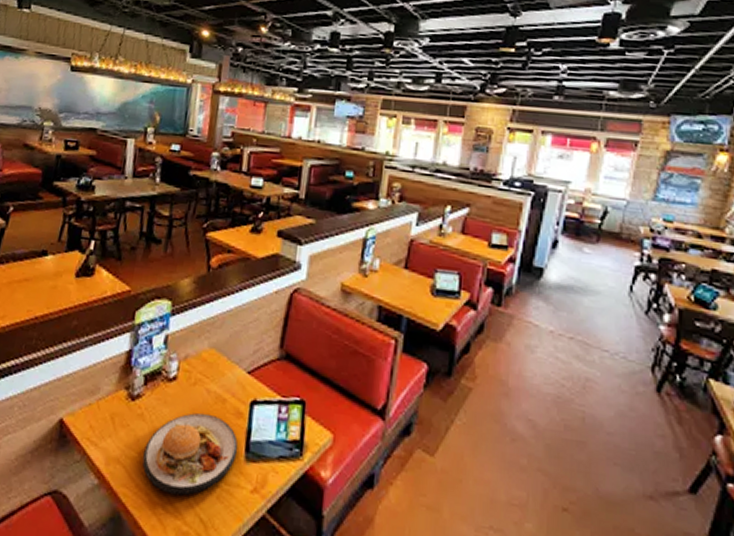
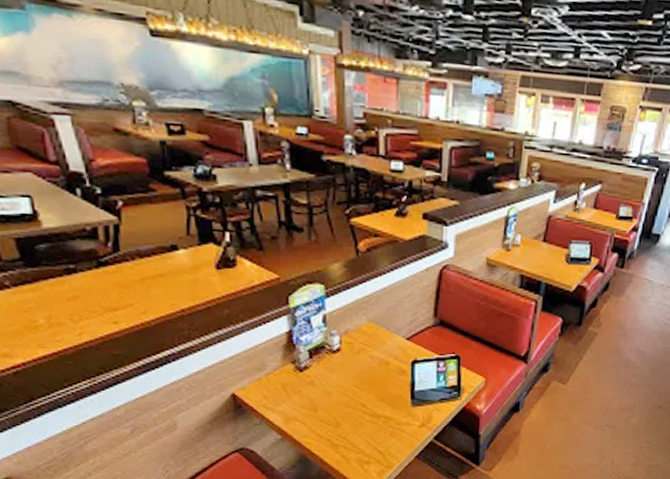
plate: present [142,412,238,496] -> none [320,374,405,437]

